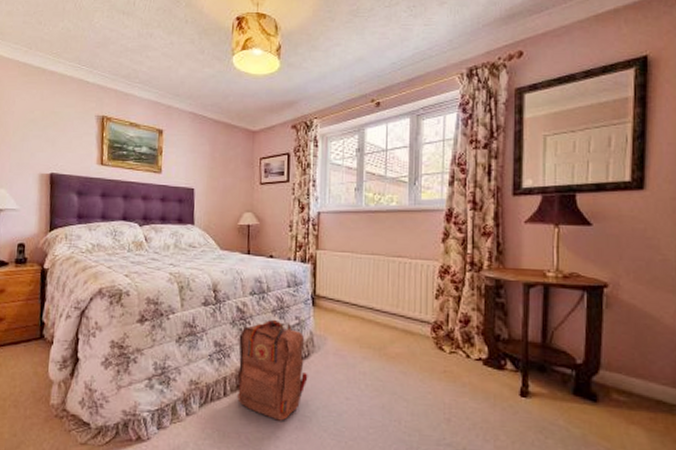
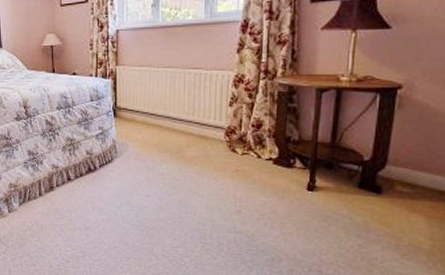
backpack: present [237,319,308,421] -> none [49,130,112,215]

